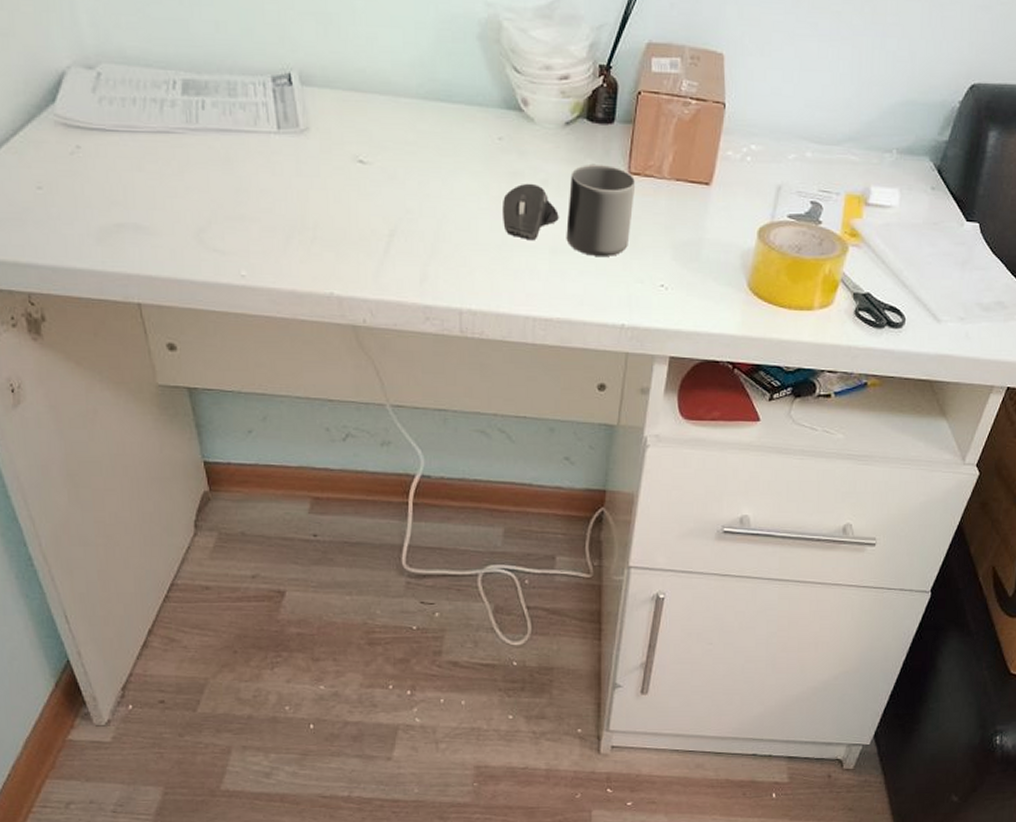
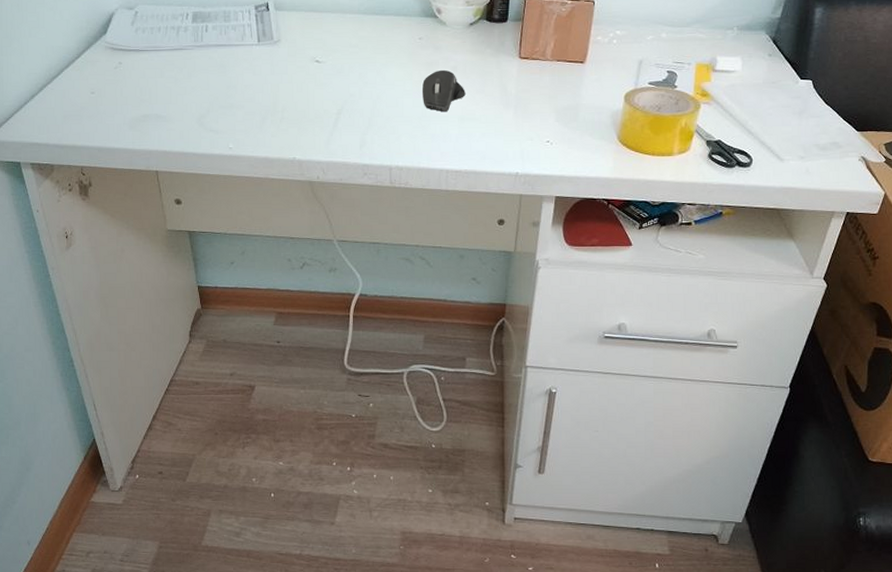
mug: present [566,163,636,256] -> none [471,52,525,121]

